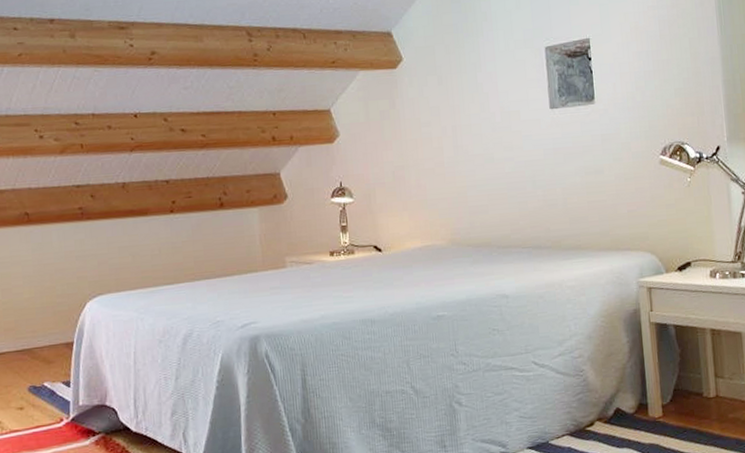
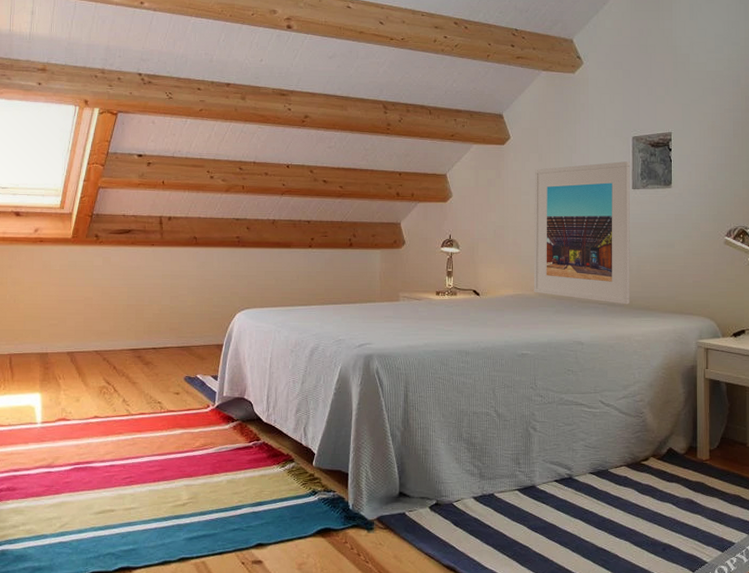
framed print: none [435,77,558,246] -> present [533,161,631,305]

